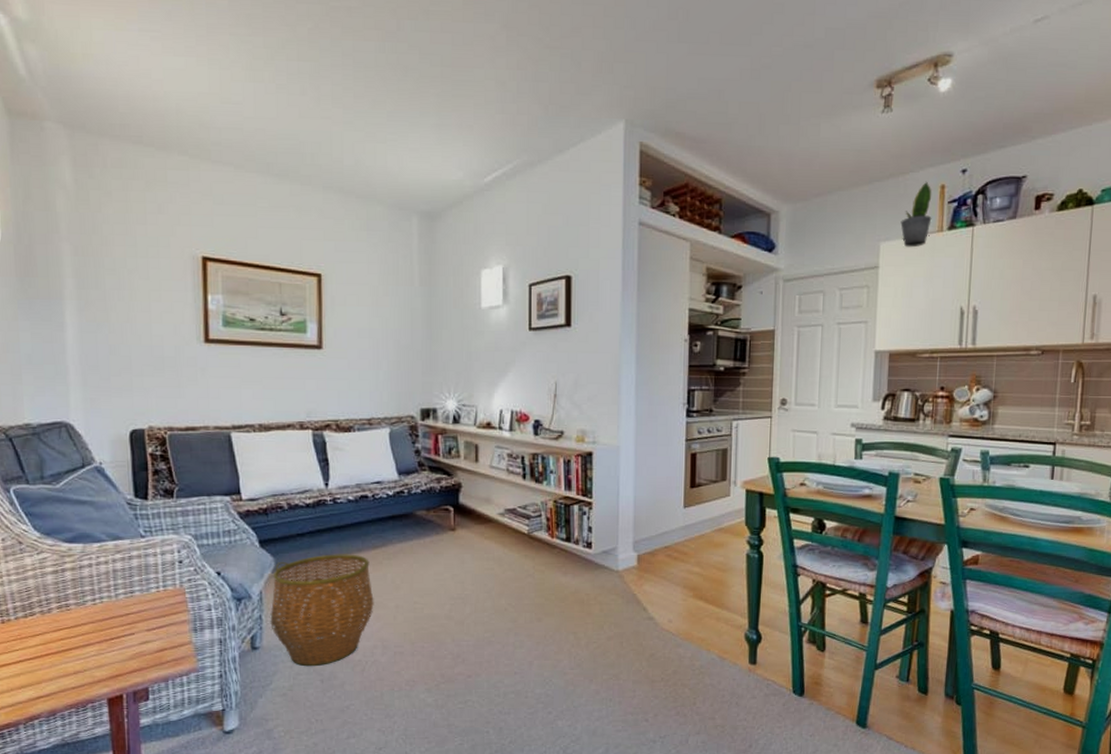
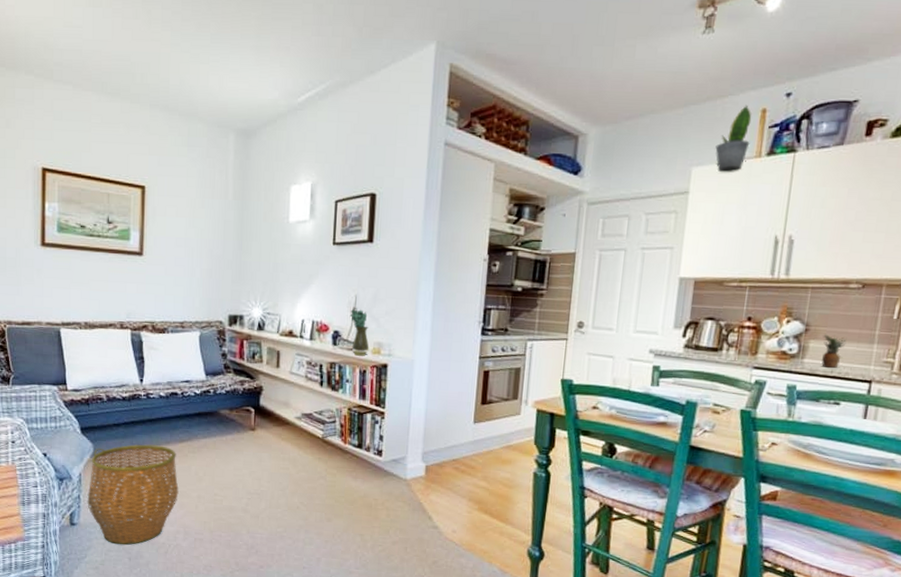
vase: none [550,394,573,446] -> present [349,307,370,357]
fruit: none [1010,400,1031,433] -> present [821,334,847,369]

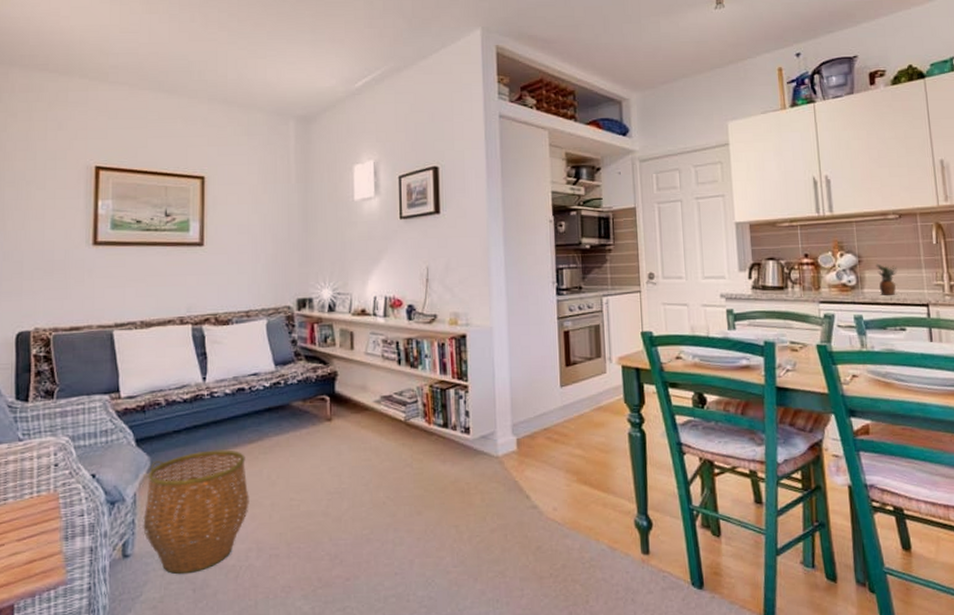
vase: present [349,307,370,357] -> none [423,279,446,330]
potted plant: present [715,104,752,173] -> none [745,65,774,125]

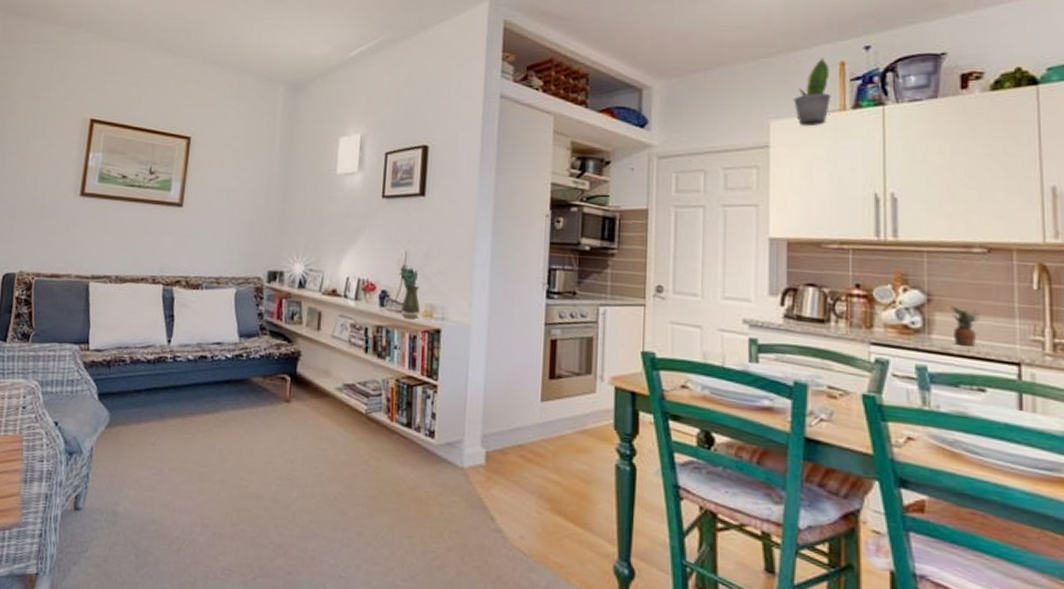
basket: present [143,449,249,574] -> none [96,415,200,538]
vase: none [423,279,446,330] -> present [399,264,421,321]
potted plant: none [745,65,774,125] -> present [793,57,831,127]

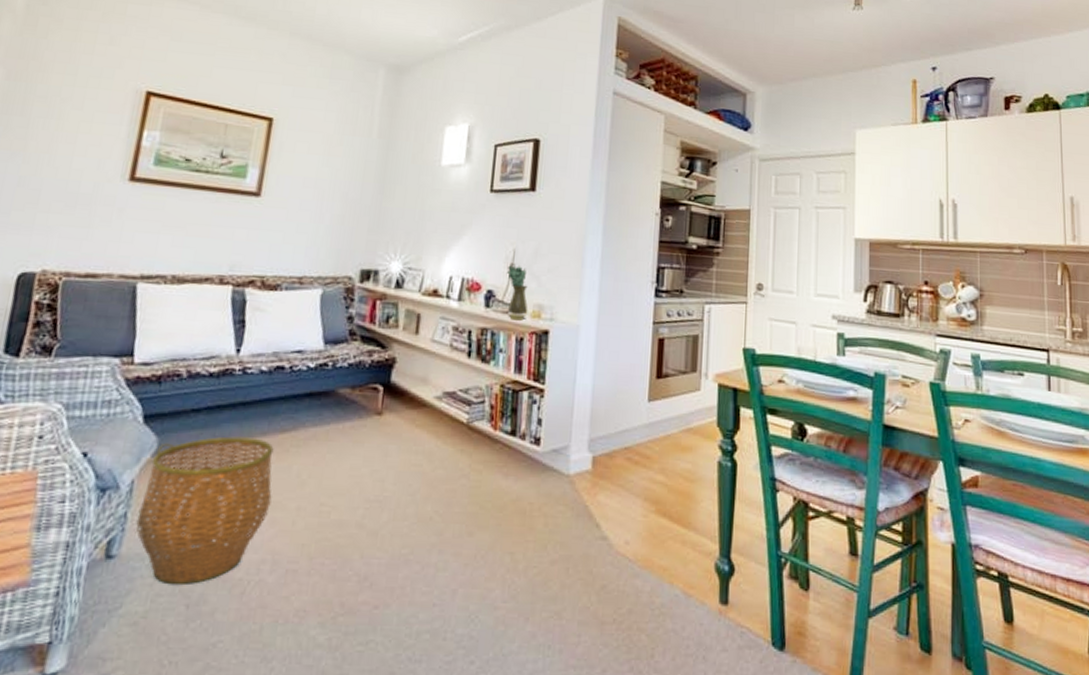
basket: none [96,415,200,538] -> present [136,436,274,584]
potted plant: present [793,57,831,127] -> none [875,75,906,137]
fruit: present [950,305,980,348] -> none [997,300,1020,337]

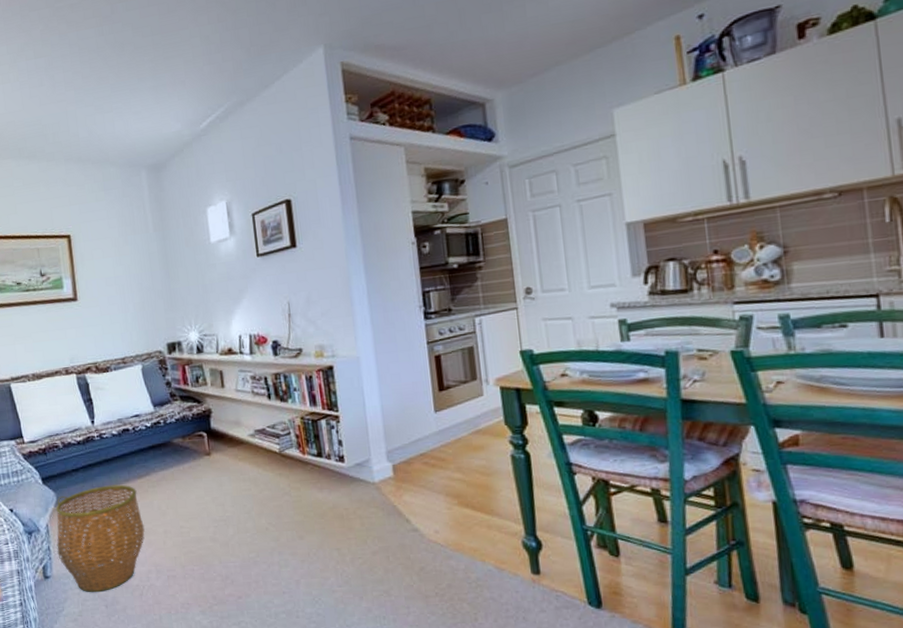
vase: present [506,262,528,322] -> none [285,314,312,364]

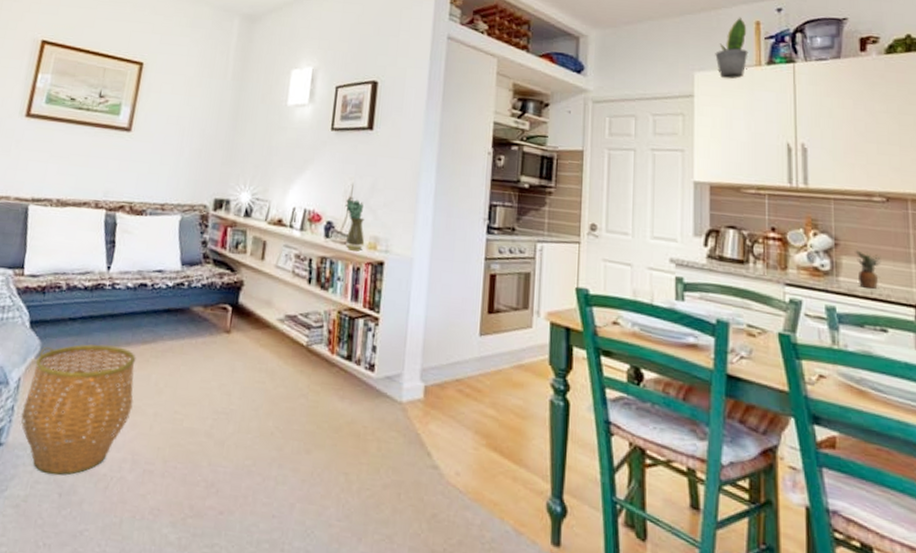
vase: none [285,314,312,364] -> present [344,196,365,253]
potted plant: none [633,36,670,109] -> present [715,17,748,79]
fruit: none [807,251,836,290] -> present [855,250,881,290]

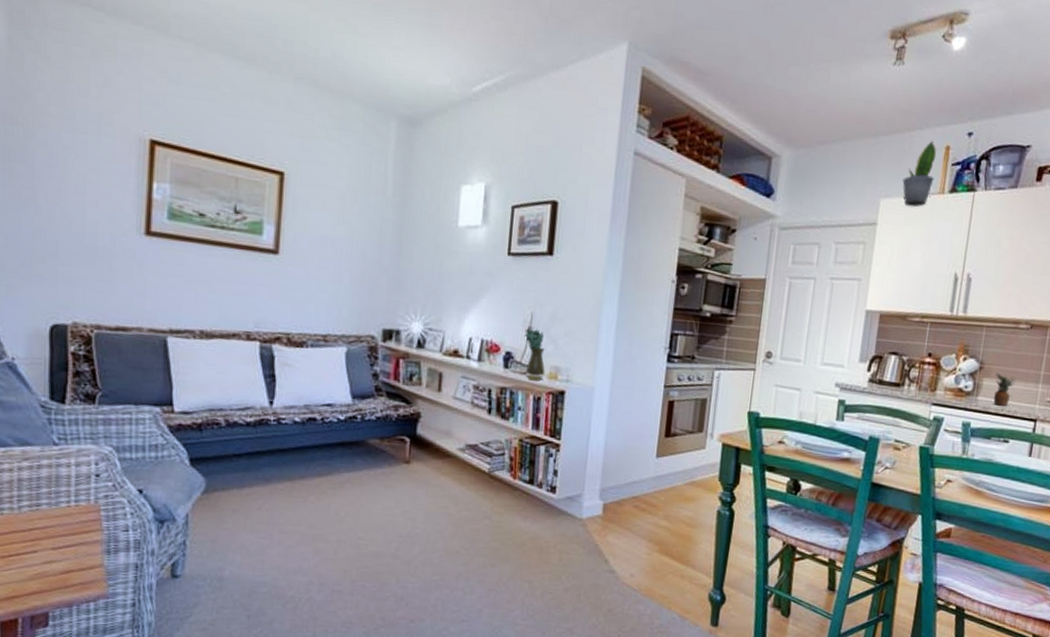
basket: present [21,344,136,475] -> none [195,479,314,600]

